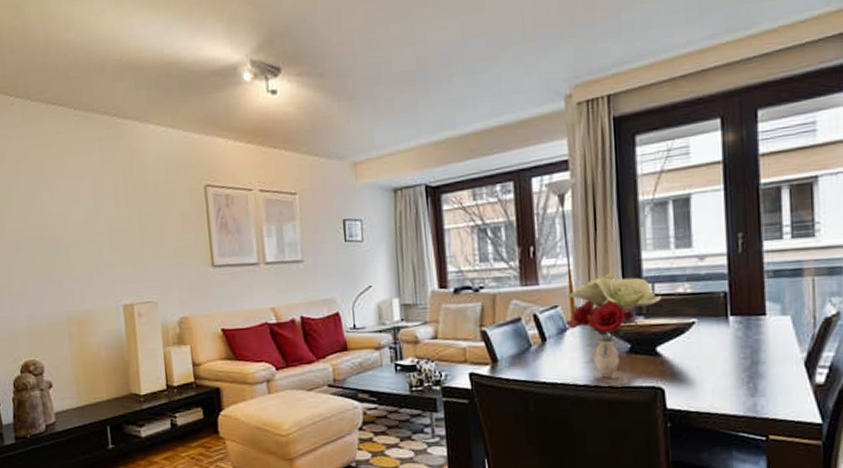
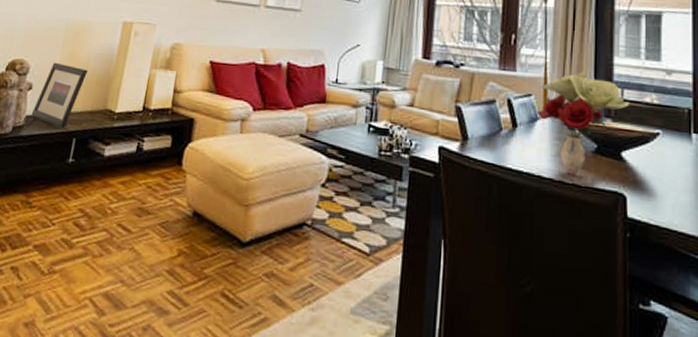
picture frame: none [59,357,102,419] -> present [31,62,88,129]

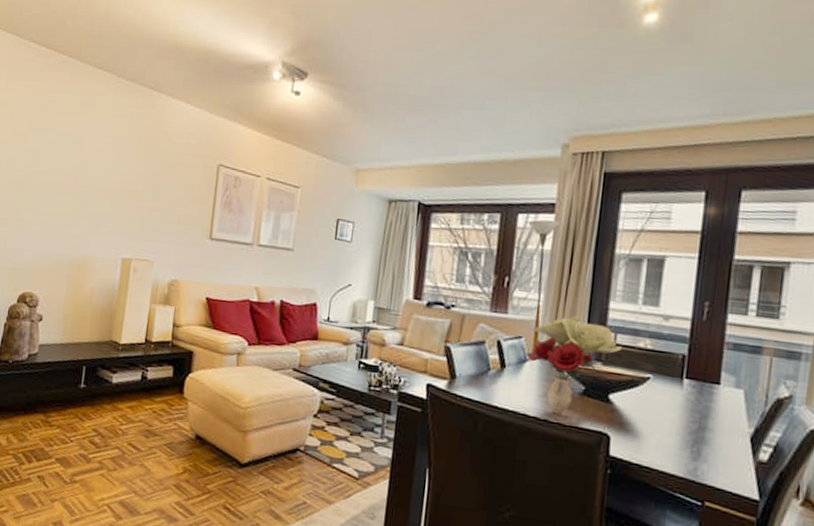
picture frame: present [31,62,88,129] -> none [43,295,92,358]

